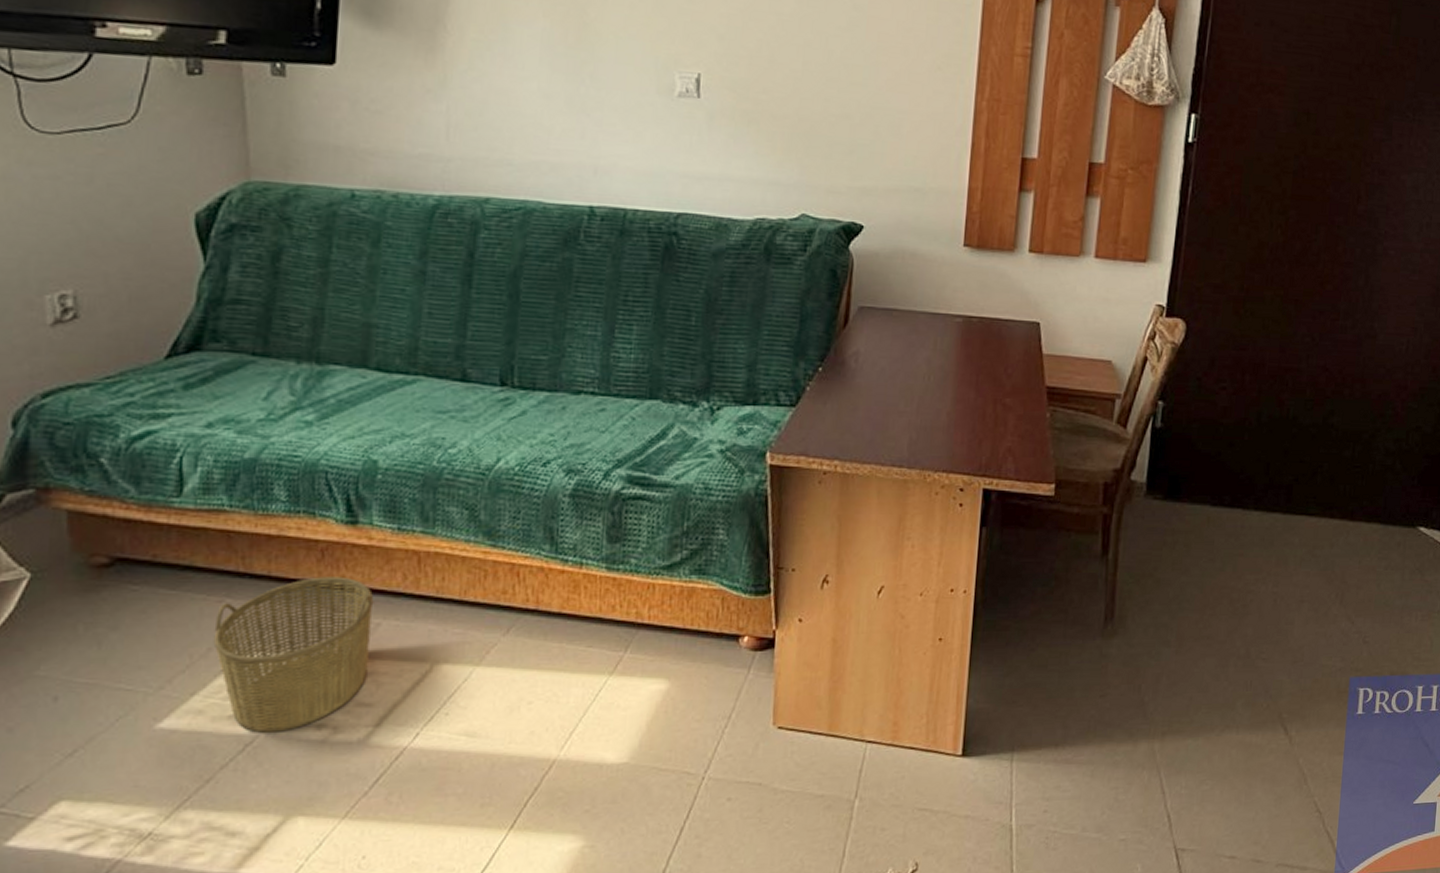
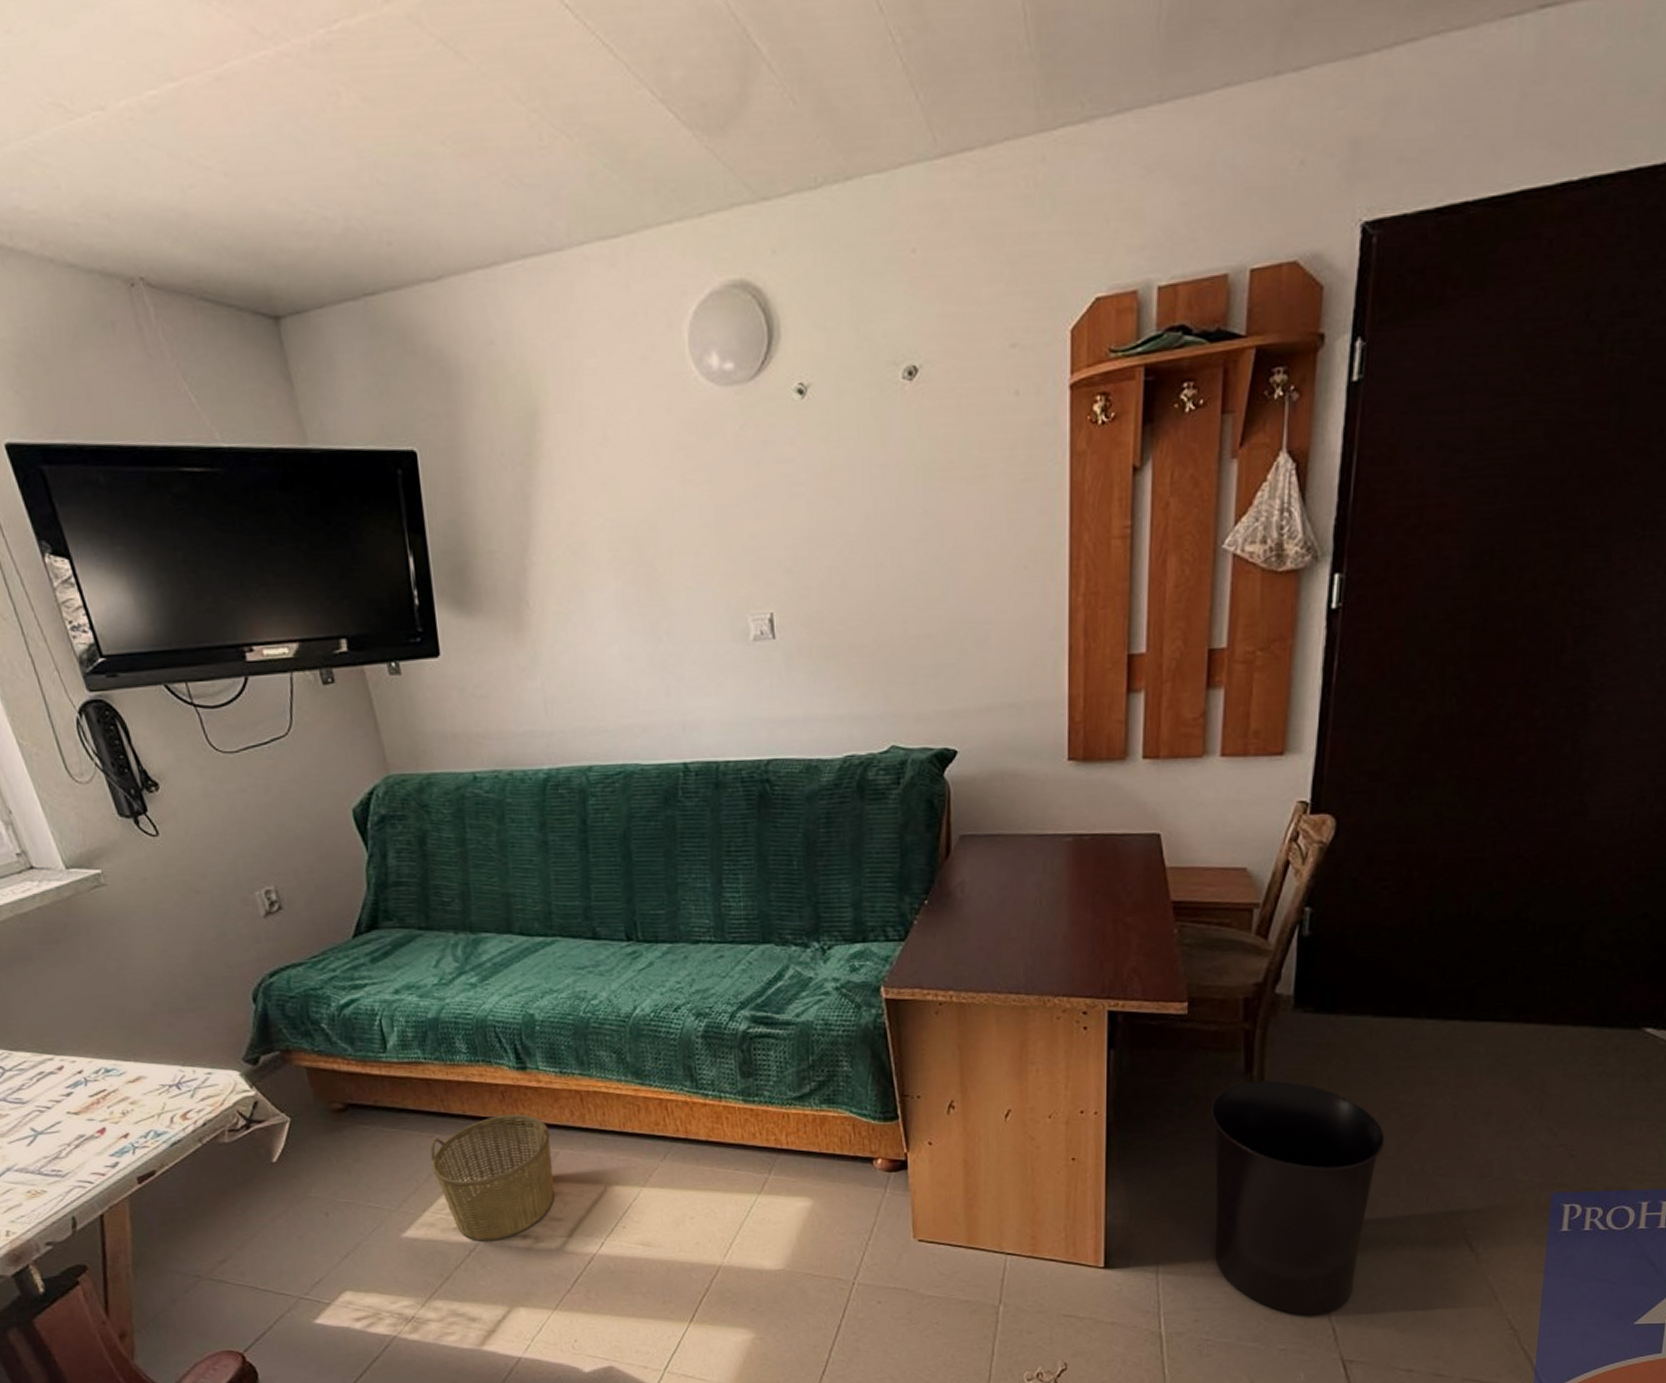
waste bin: none [1065,564,1217,803] -> present [1211,1080,1384,1315]

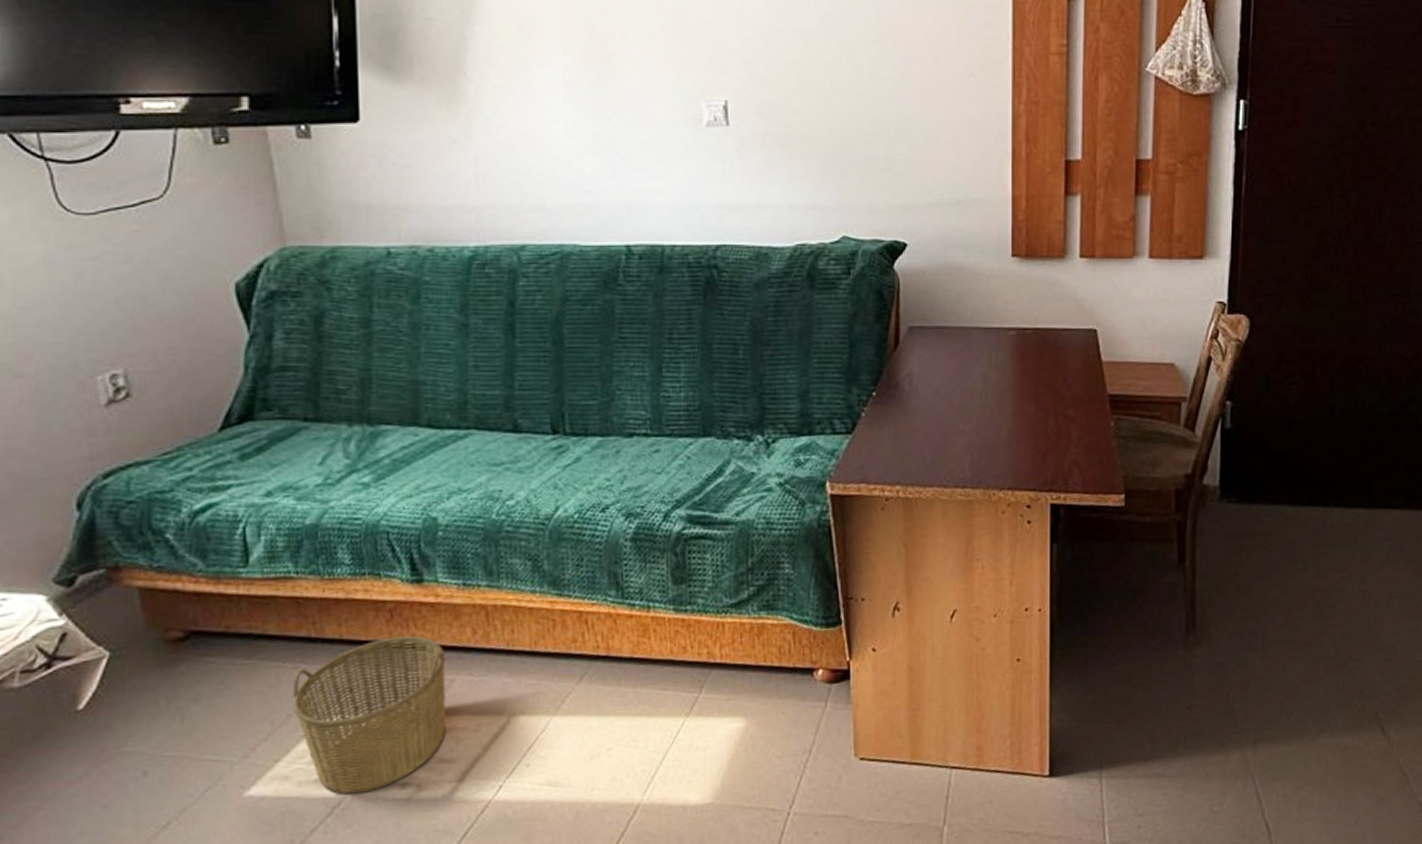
waste bin: present [1211,1080,1384,1315] -> none [1148,570,1304,813]

